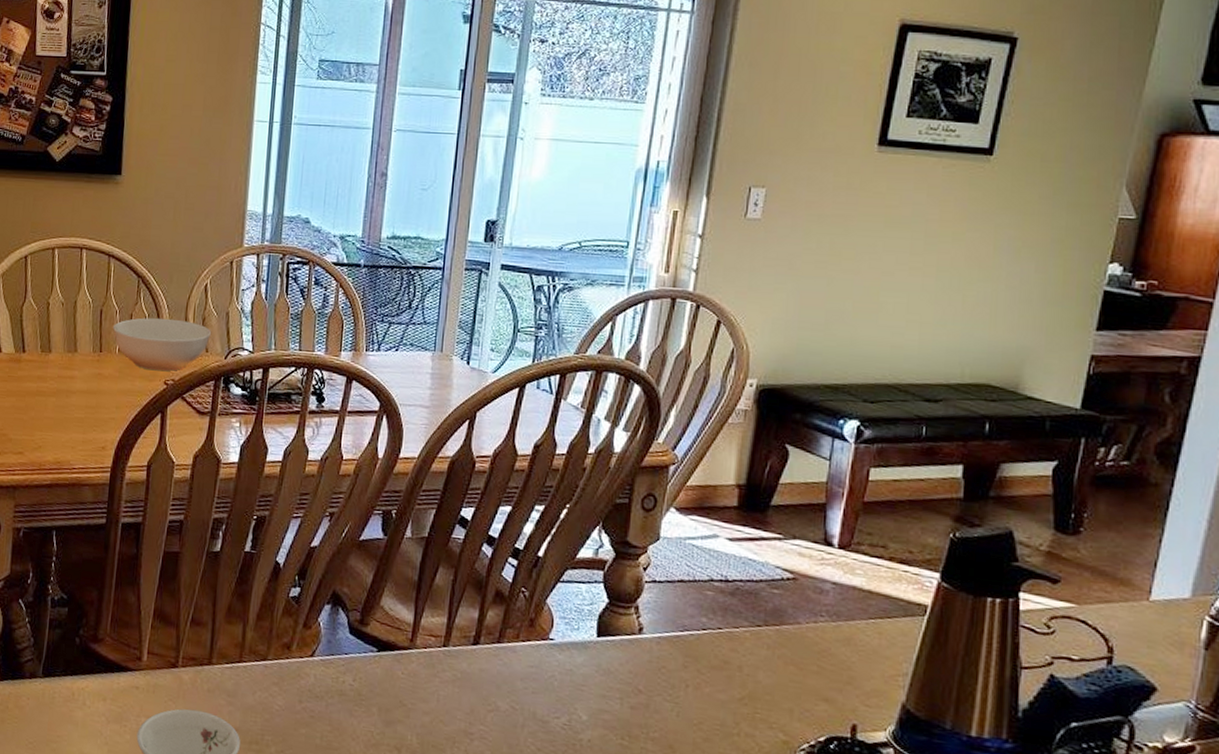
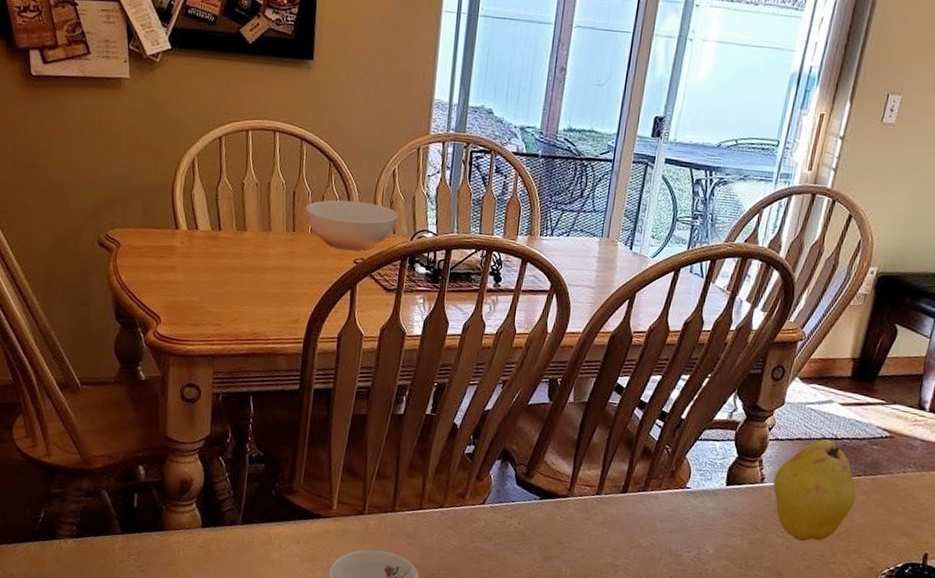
fruit: none [654,582,758,707] -> present [773,440,856,542]

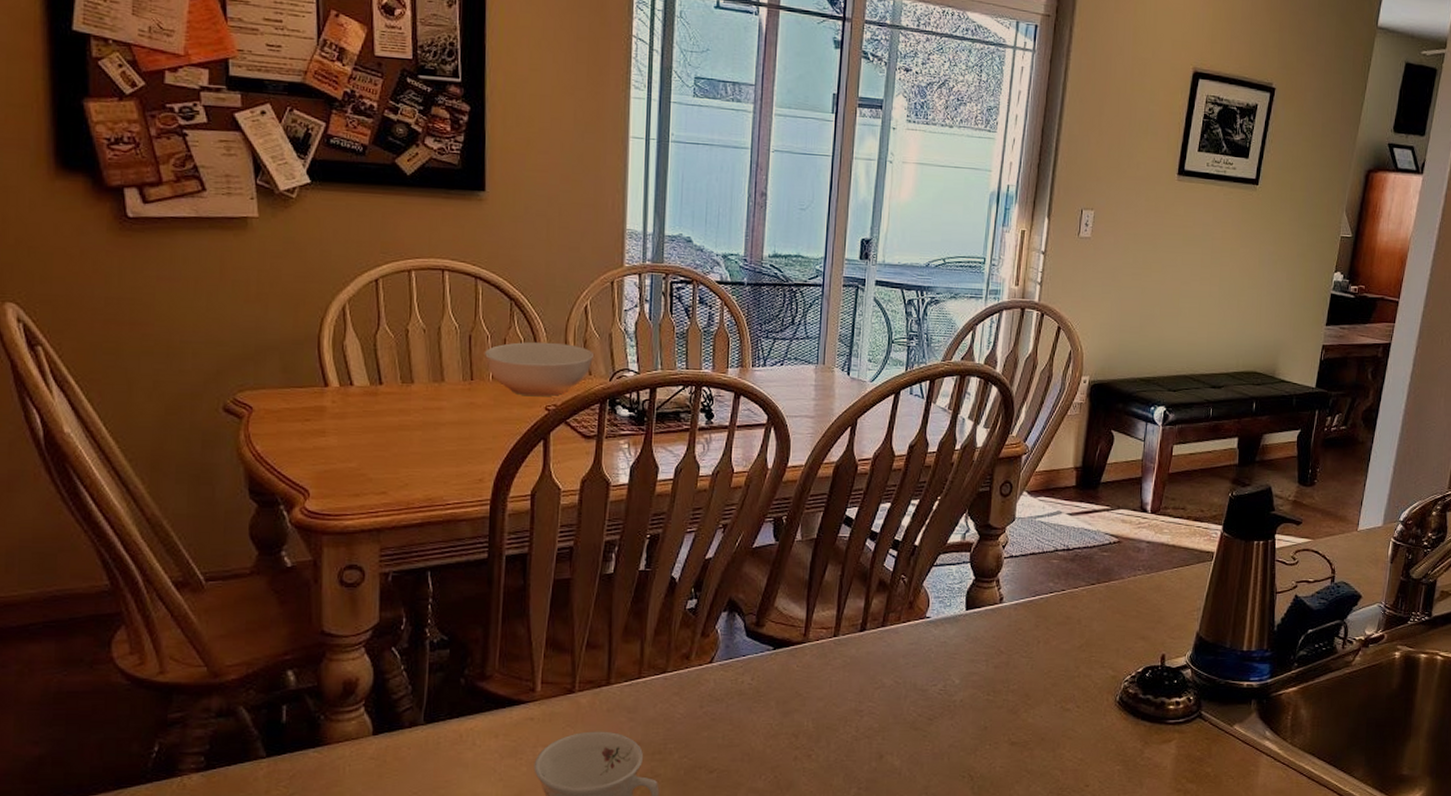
fruit: present [773,440,856,542] -> none [1012,553,1092,659]

